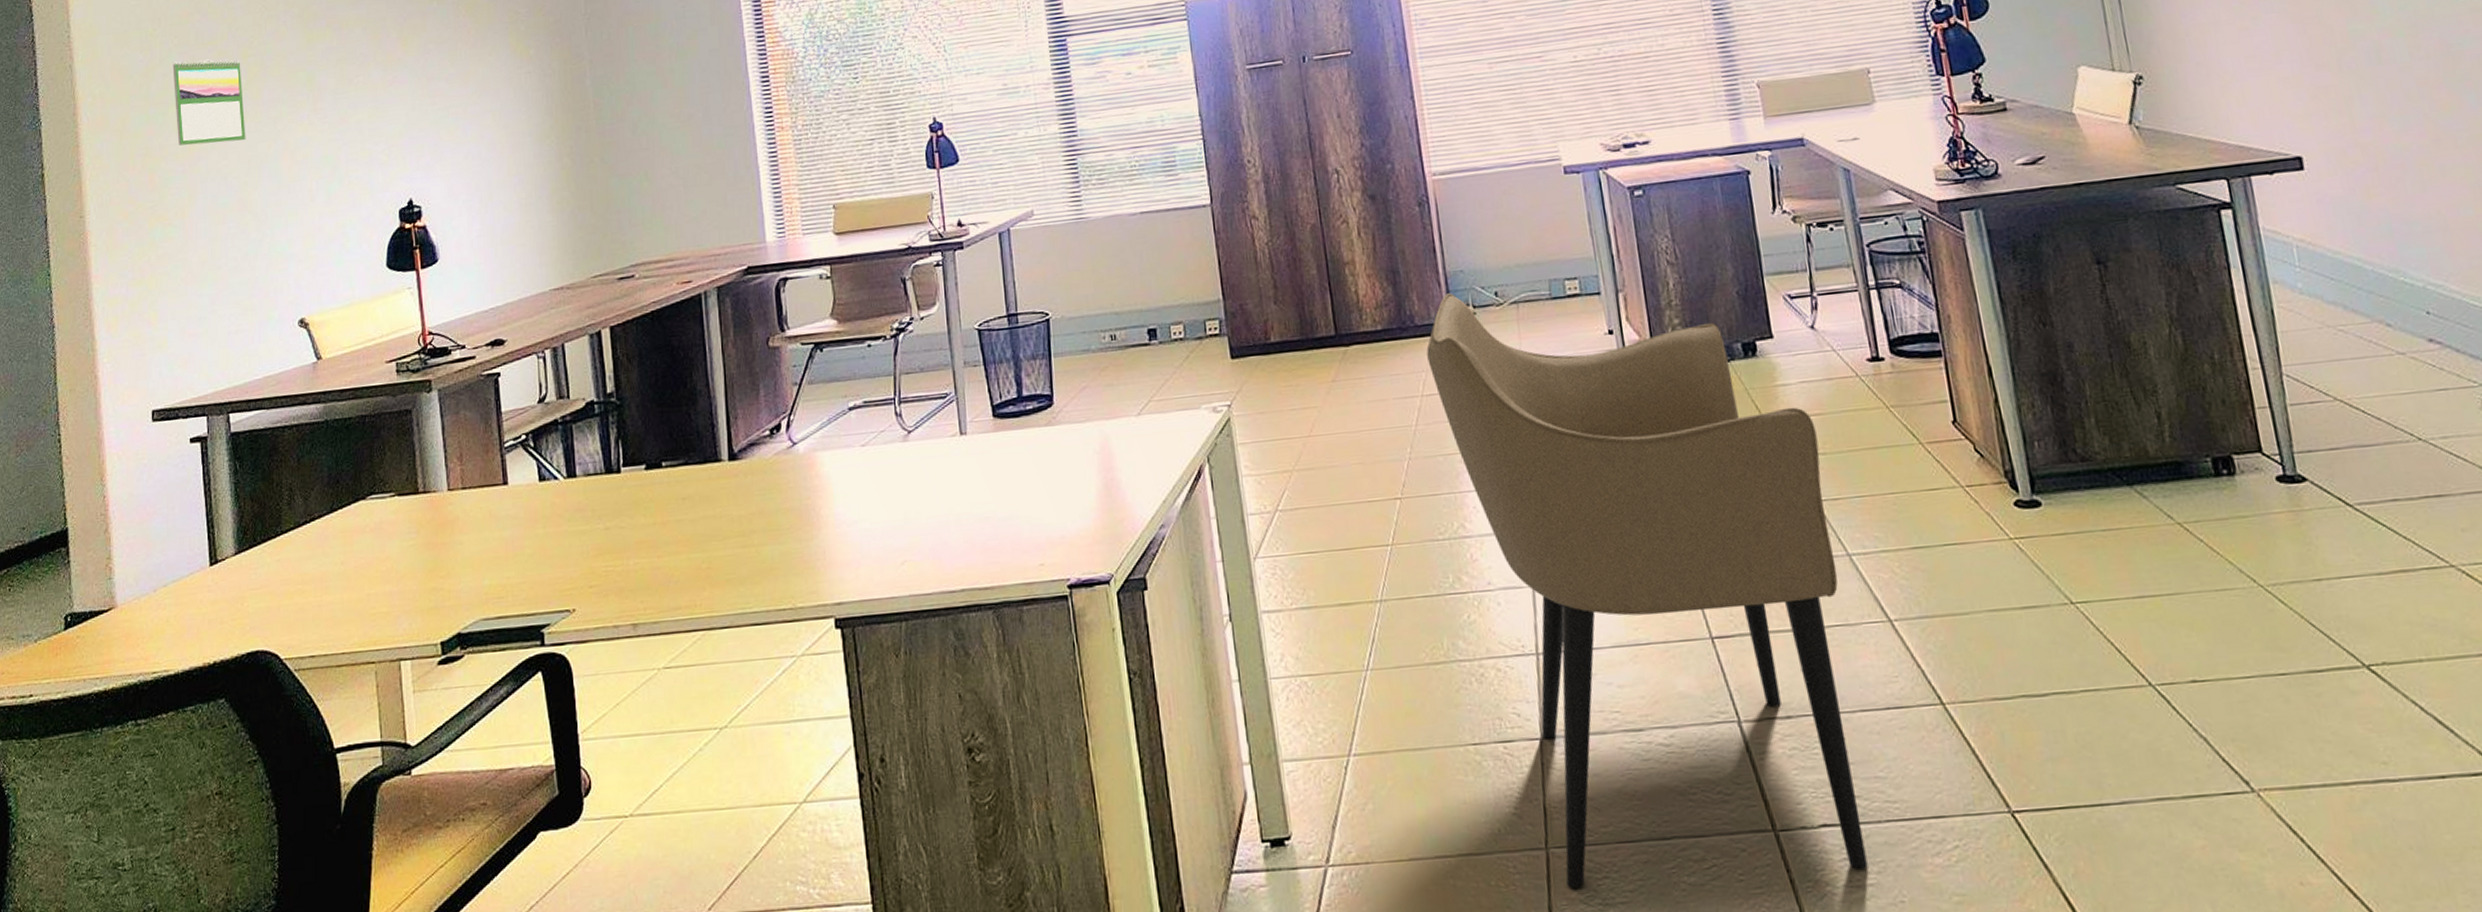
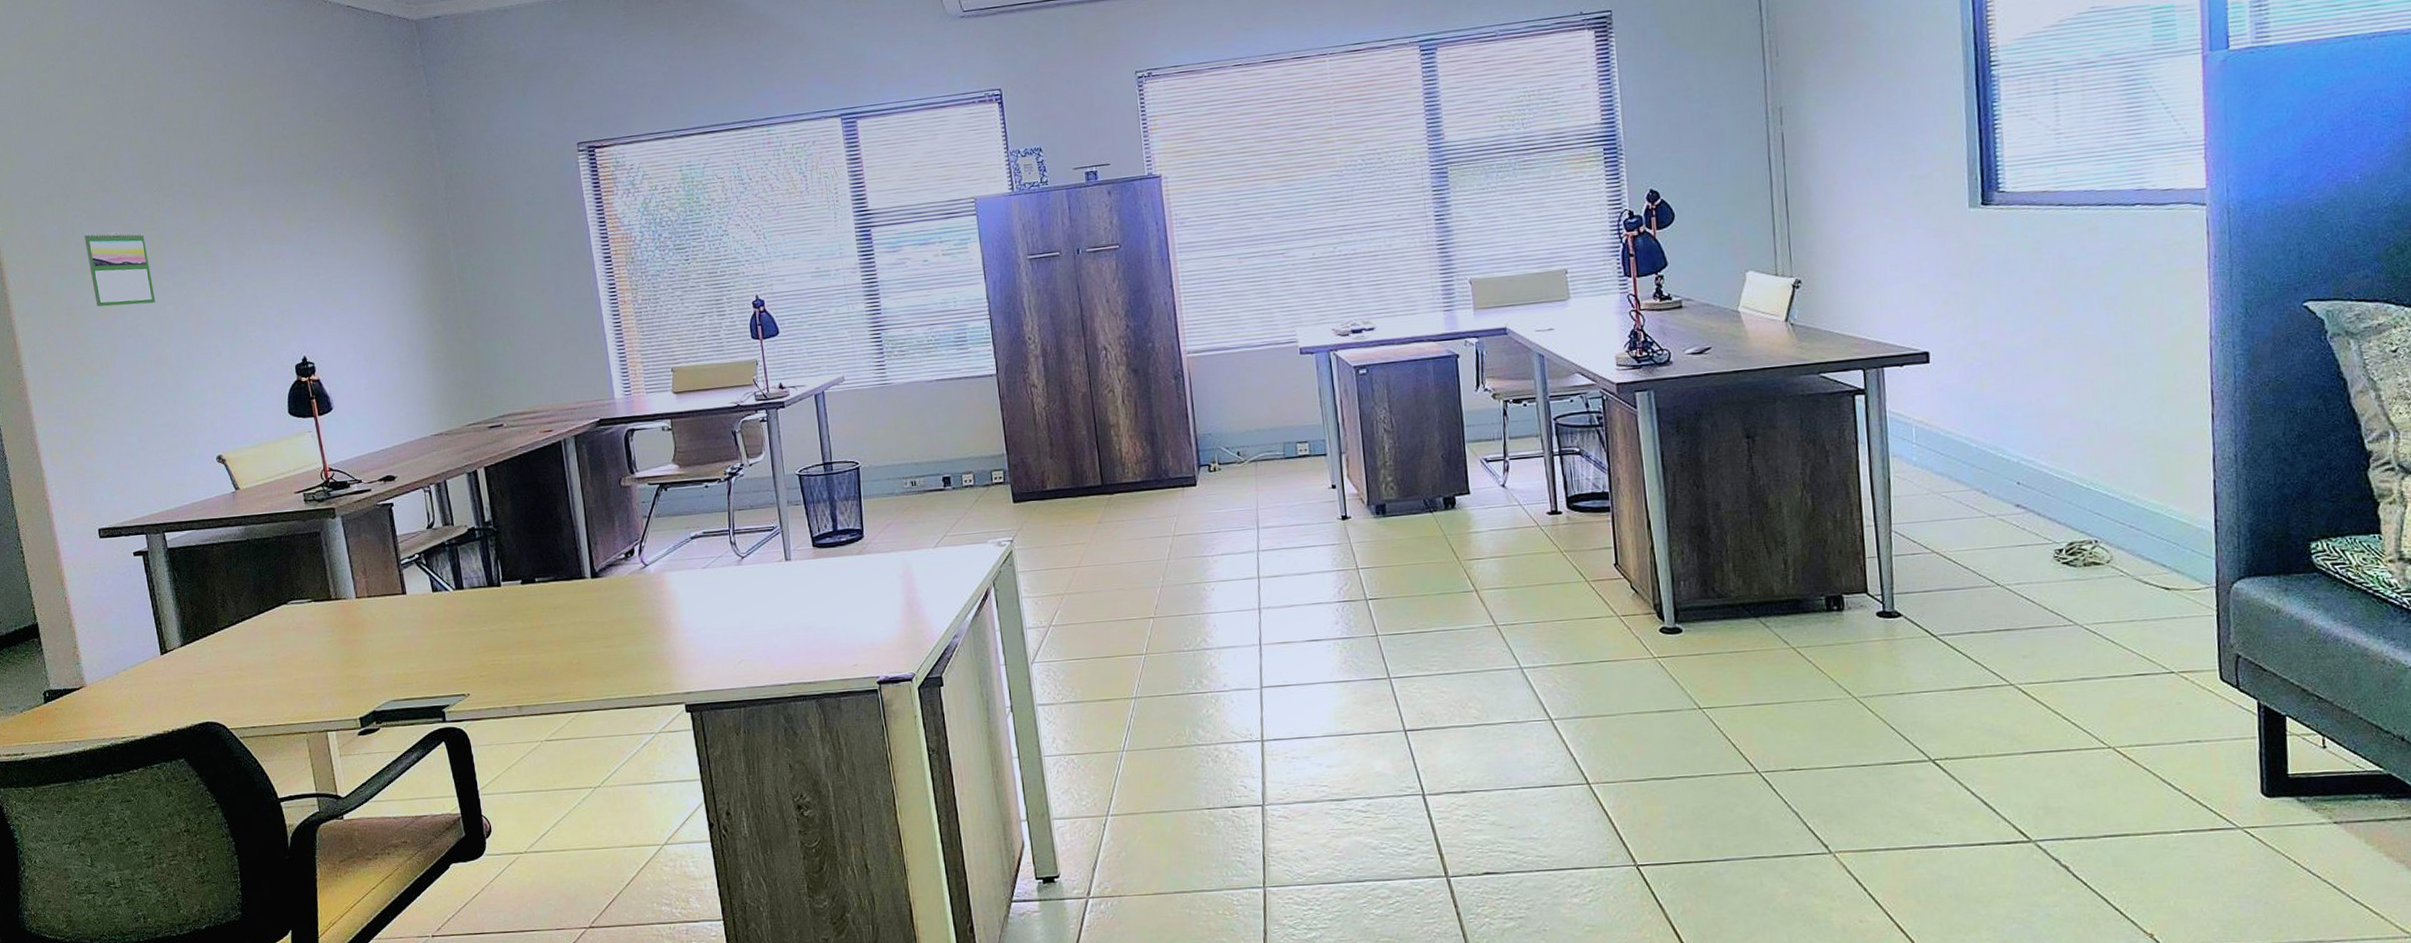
armchair: present [1426,293,1868,889] -> none [1178,452,1519,918]

